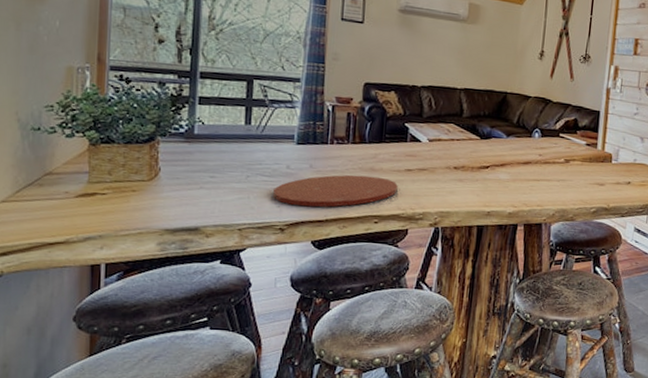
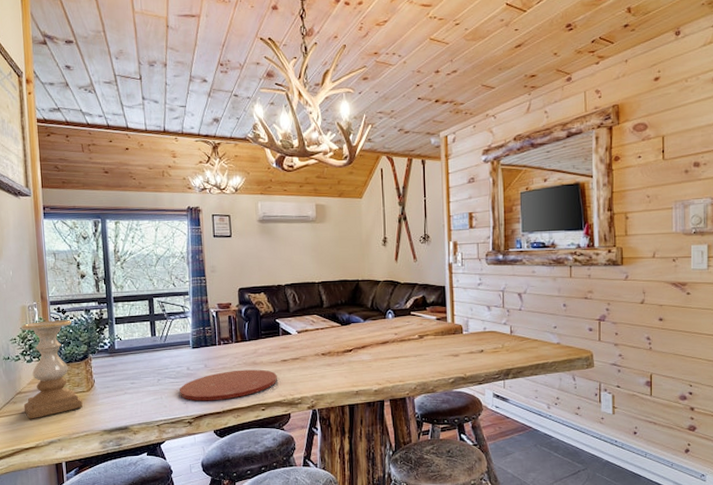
candle holder: none [53,88,140,208] -> present [21,320,83,419]

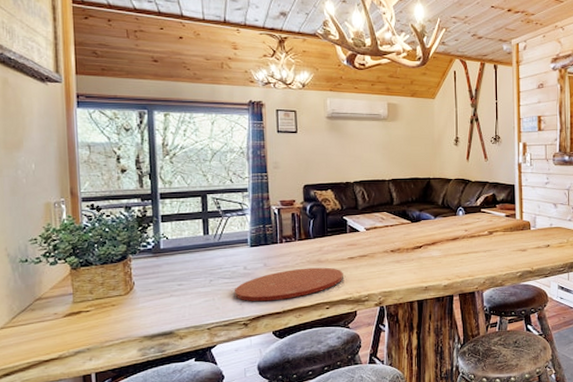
candle holder: present [21,320,83,419] -> none [44,218,119,328]

